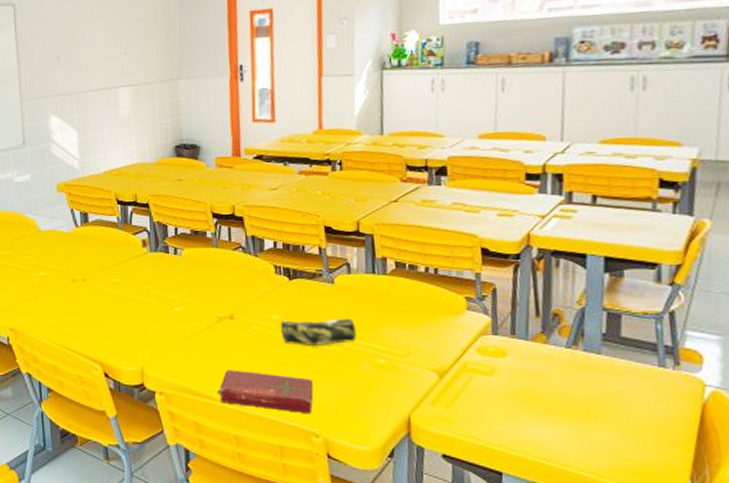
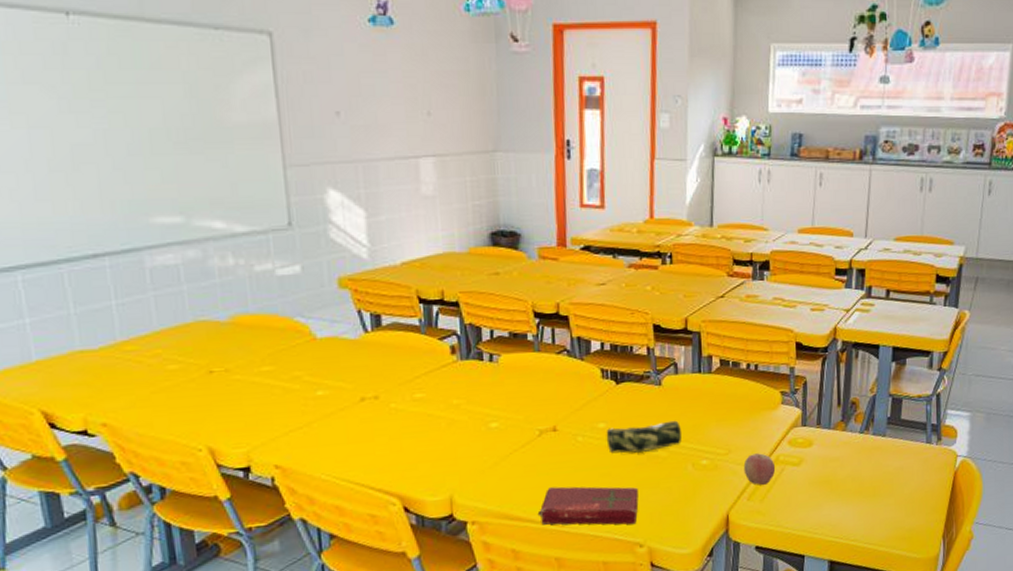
apple: none [425,358,463,391] -> present [743,453,776,485]

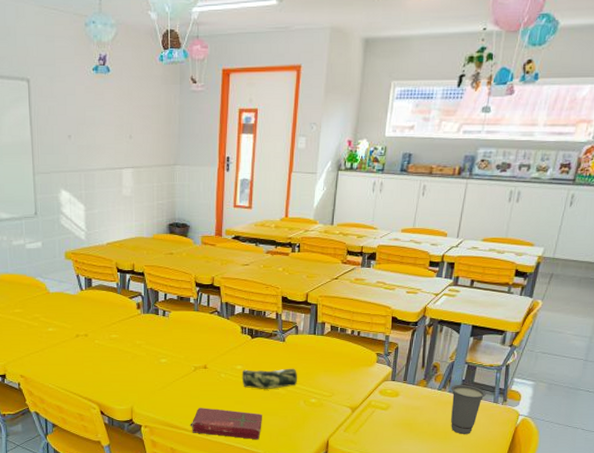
apple: present [743,453,776,485] -> none [343,398,368,421]
cup: none [875,423,917,488] -> present [451,384,486,434]

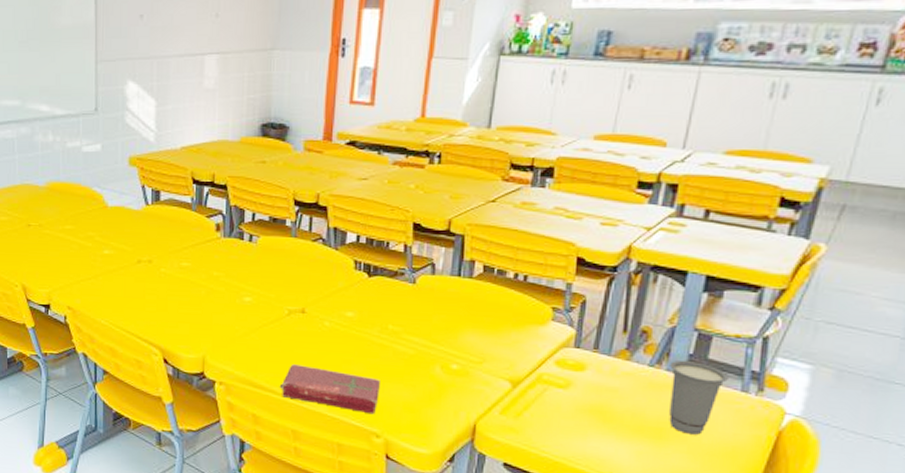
pencil case: present [242,368,297,389] -> none [353,318,432,347]

